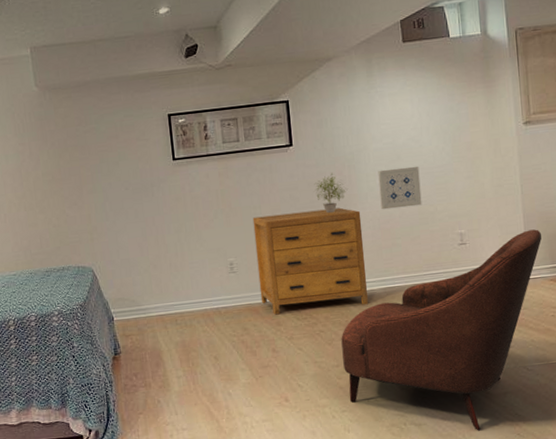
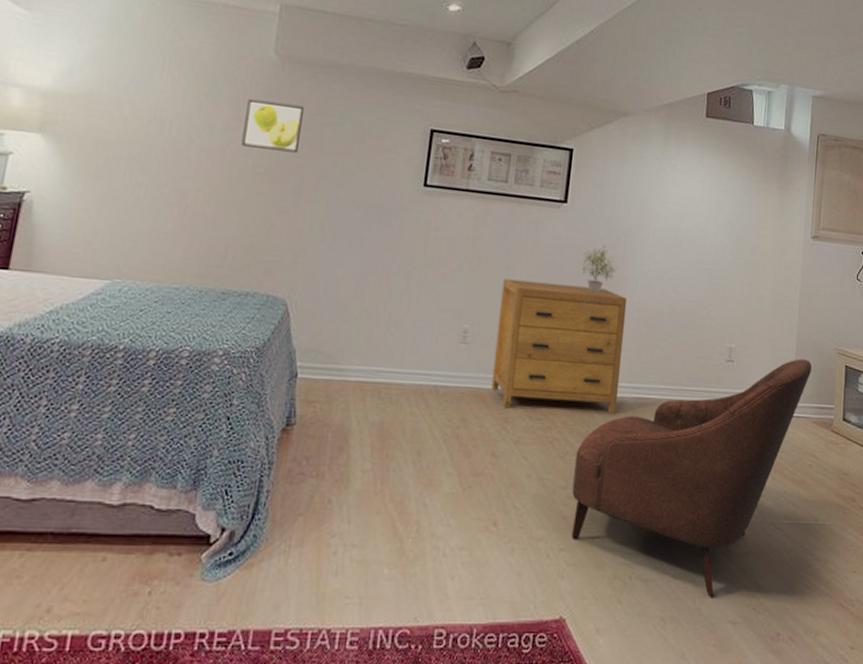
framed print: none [26,122,72,163] -> present [241,98,304,153]
wall art: present [378,166,422,210] -> none [651,254,699,306]

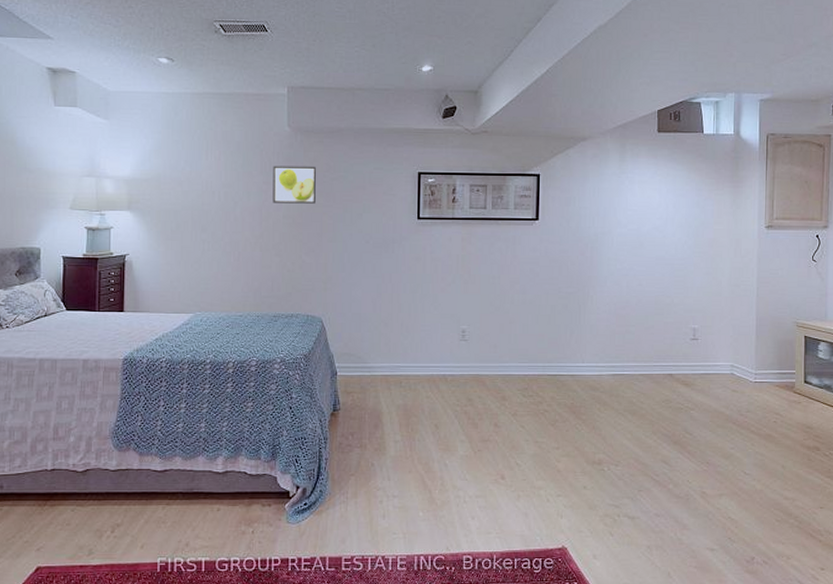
dresser: present [491,278,628,415] -> none [489,287,598,389]
armchair: present [571,359,812,598] -> none [564,333,772,531]
potted plant: present [582,245,618,294] -> none [555,252,588,293]

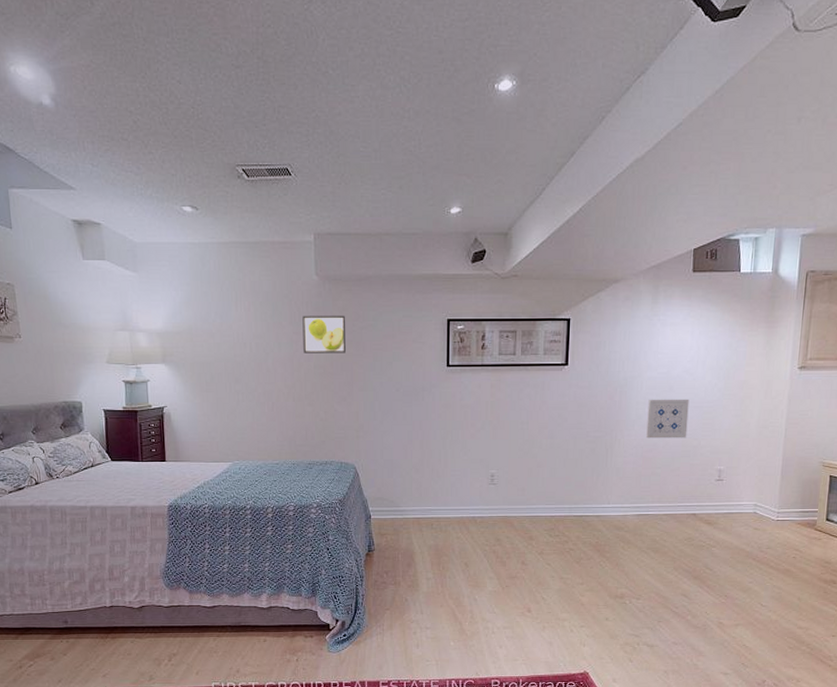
wall art: none [619,255,660,296] -> present [646,399,689,439]

